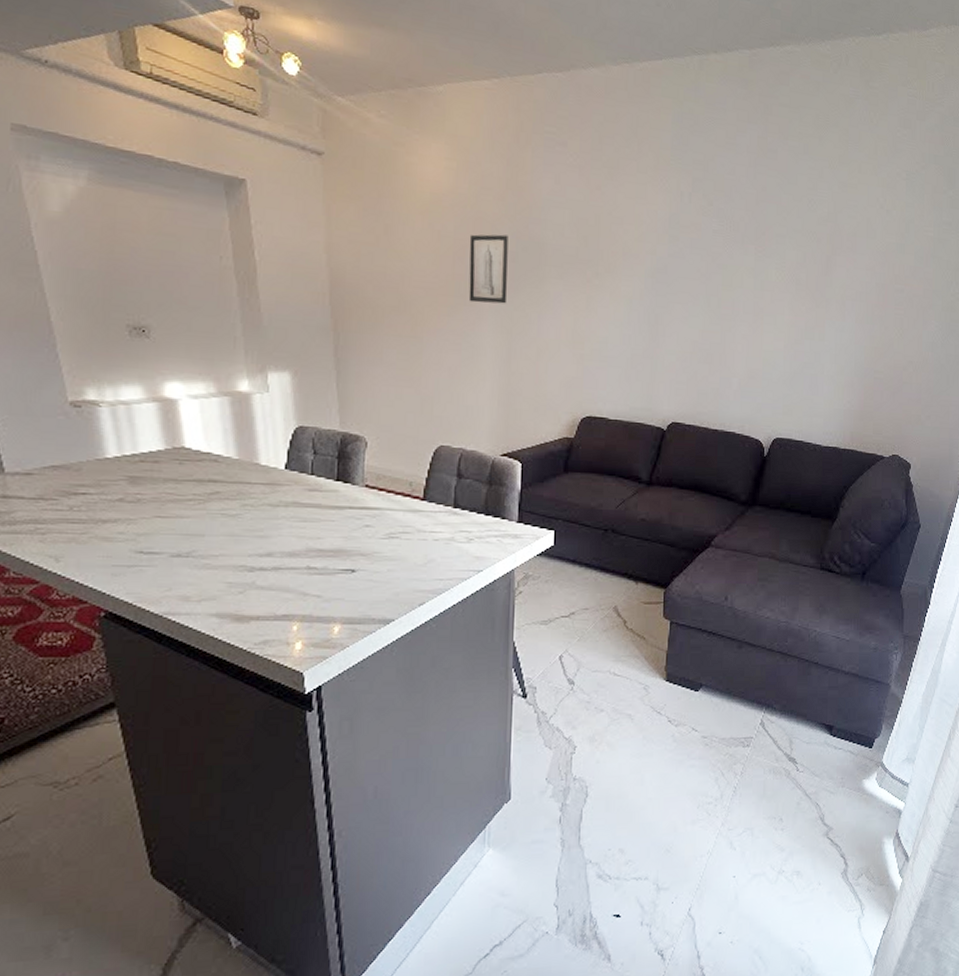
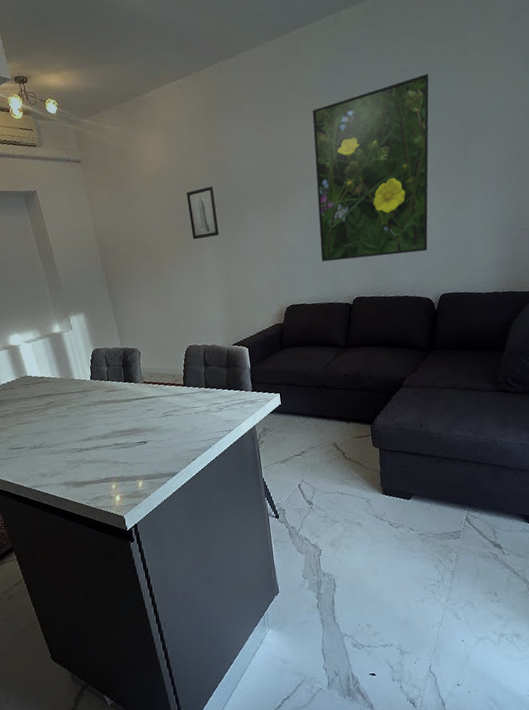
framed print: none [636,162,801,381] -> present [312,74,429,262]

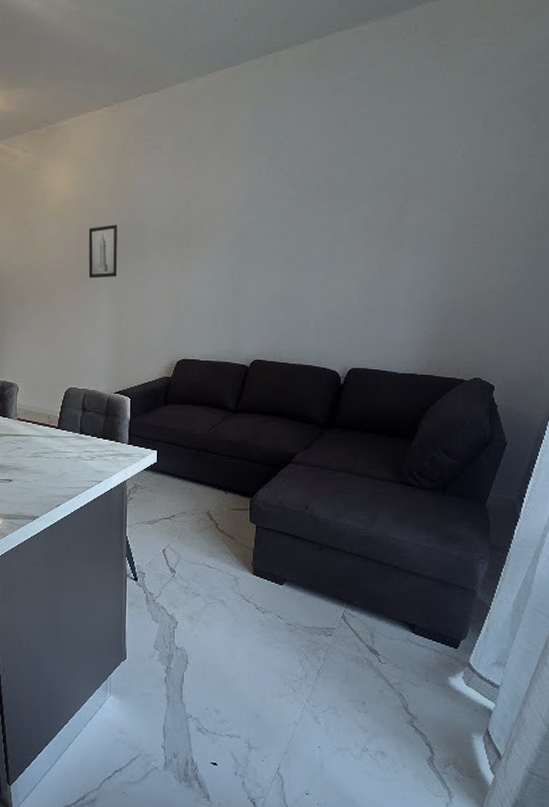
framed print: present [312,74,429,262] -> none [222,126,371,319]

